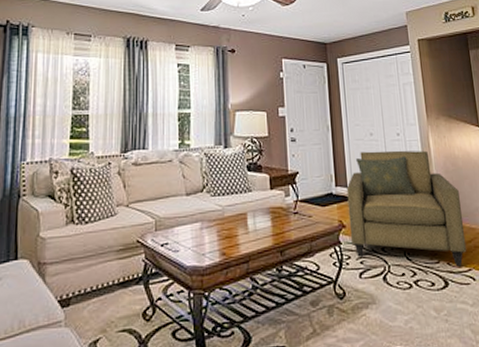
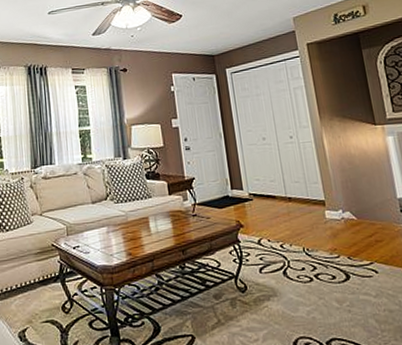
armchair: present [346,150,467,267] -> none [242,151,368,261]

